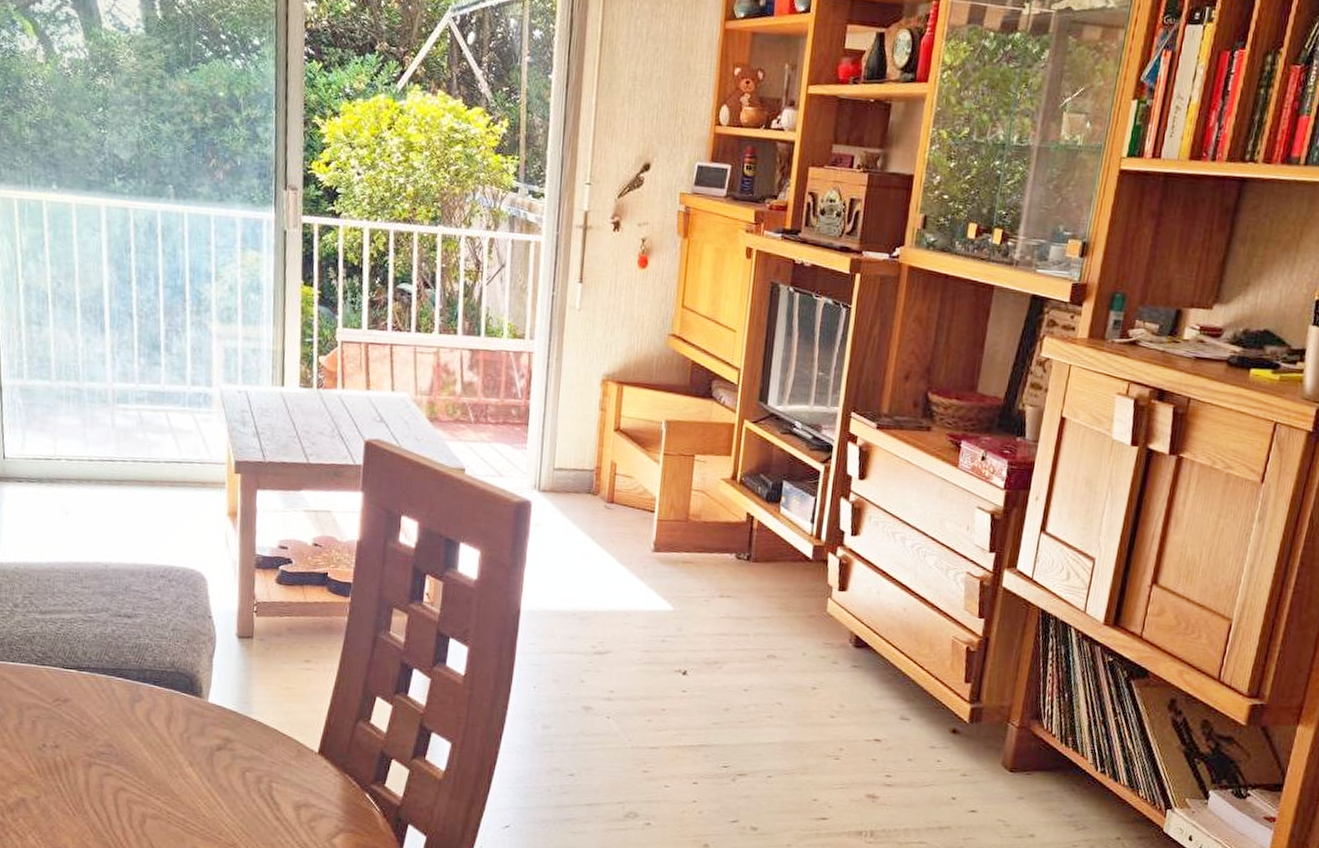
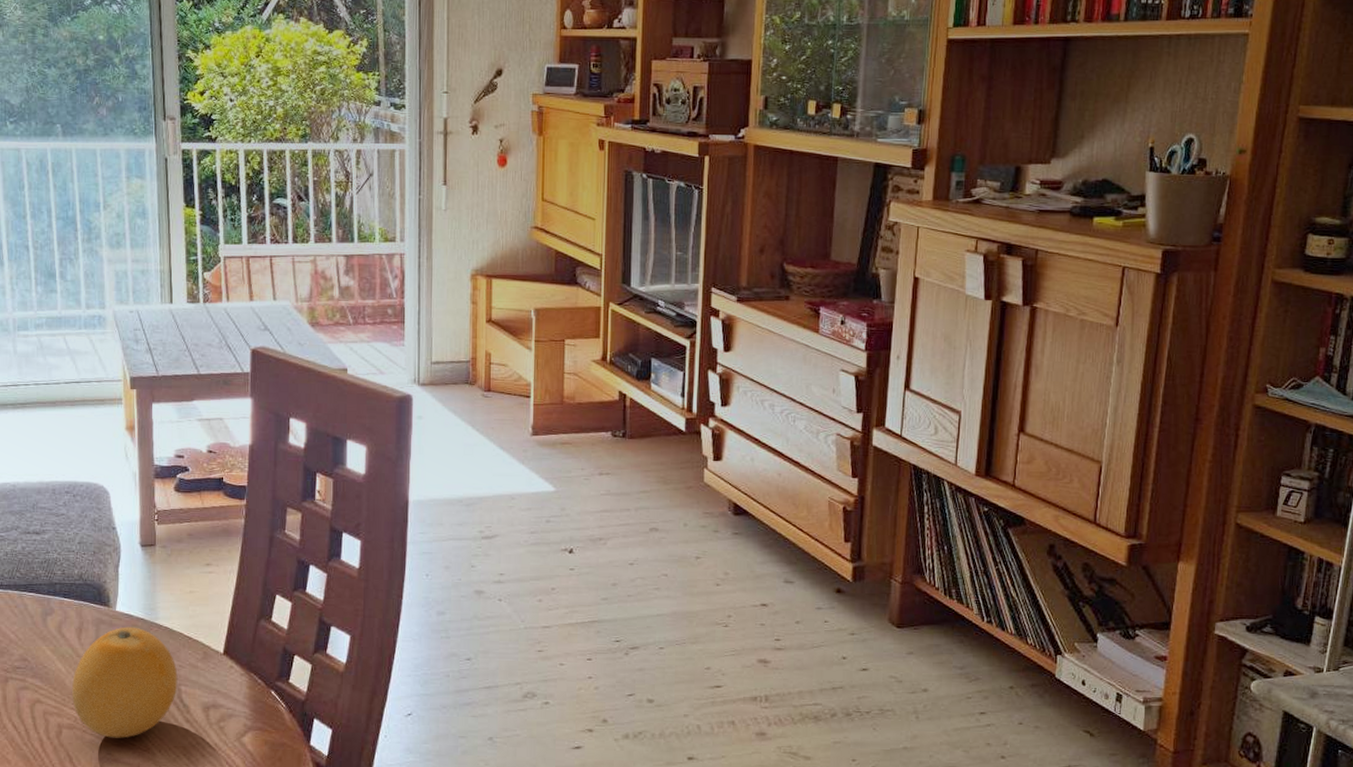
fruit: none [157,719,270,832] -> present [71,626,178,738]

